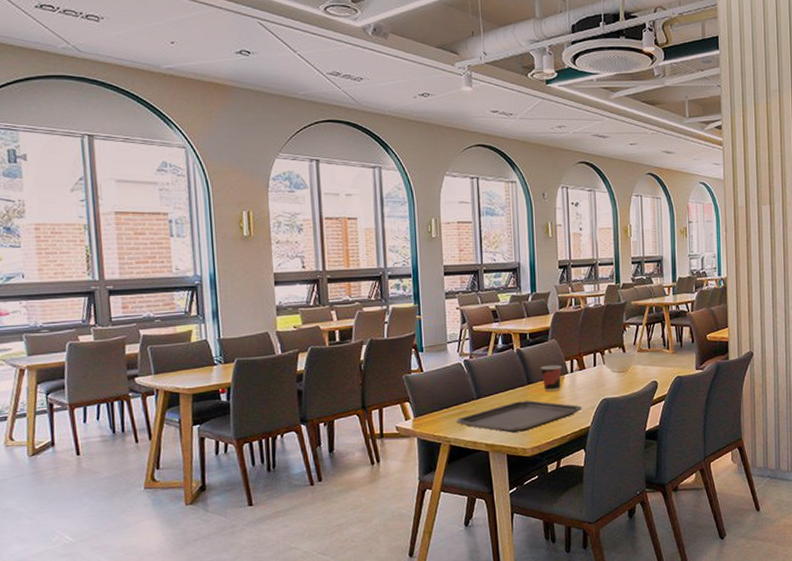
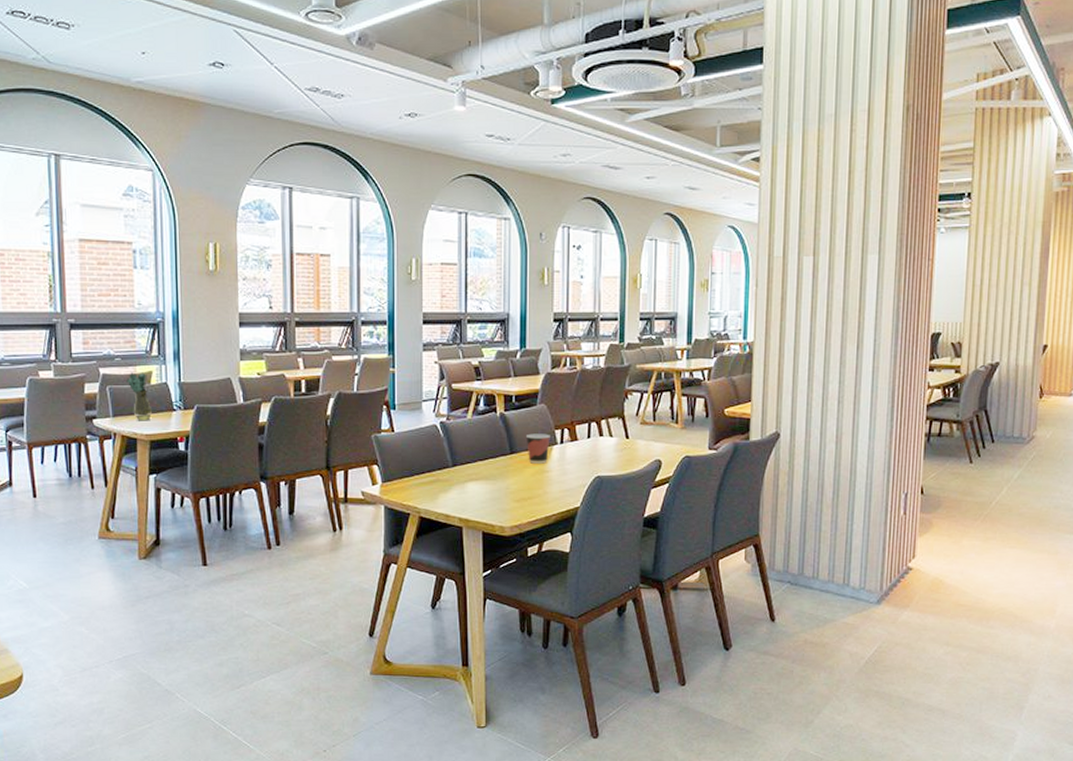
vase: none [167,331,194,377] -> present [126,371,153,421]
tray: present [456,400,582,433] -> none [428,473,571,508]
bowl: present [602,352,636,373] -> none [598,423,638,447]

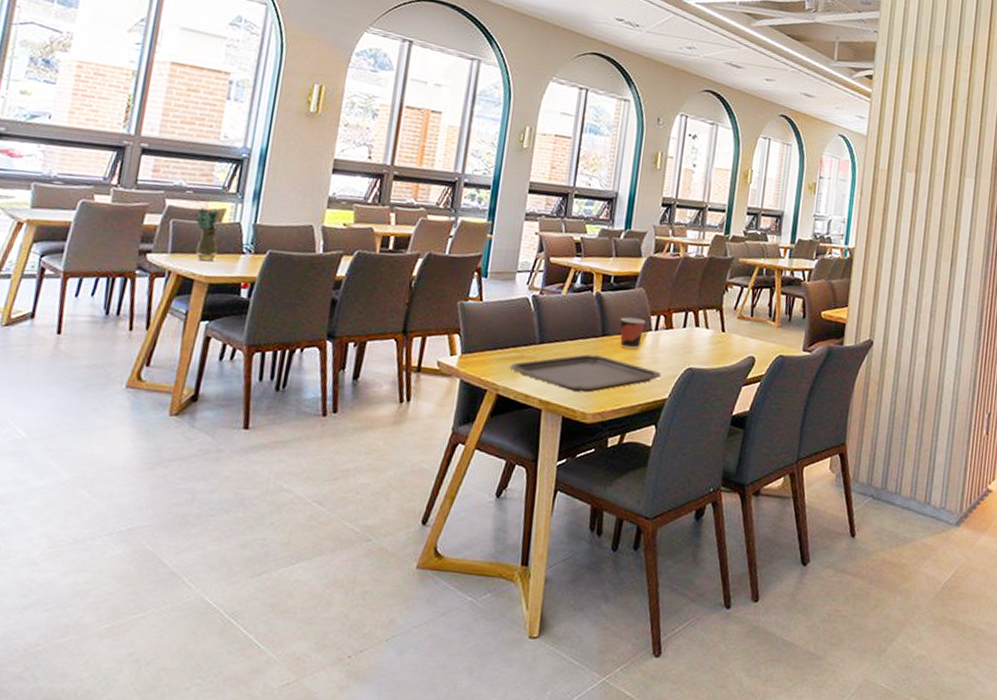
tray: none [428,473,571,508] -> present [509,354,661,393]

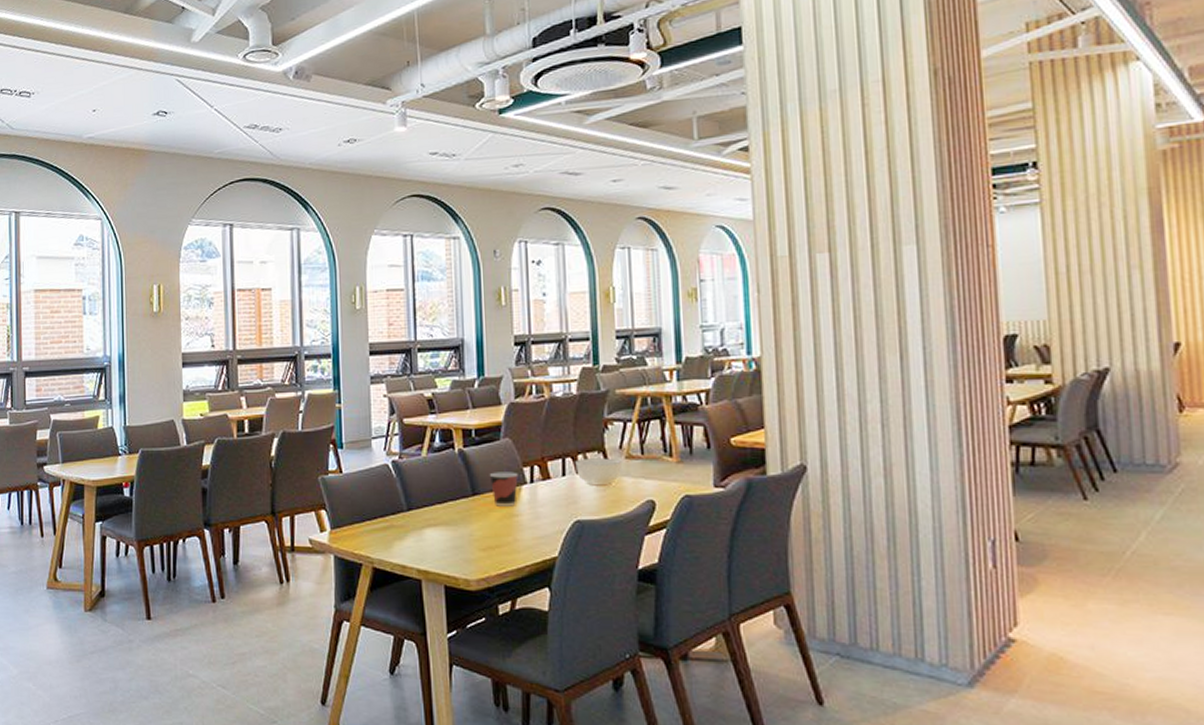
vase: present [194,206,219,262] -> none [75,416,99,467]
tray: present [509,354,661,393] -> none [381,517,546,558]
bowl: none [695,314,735,340] -> present [574,458,623,486]

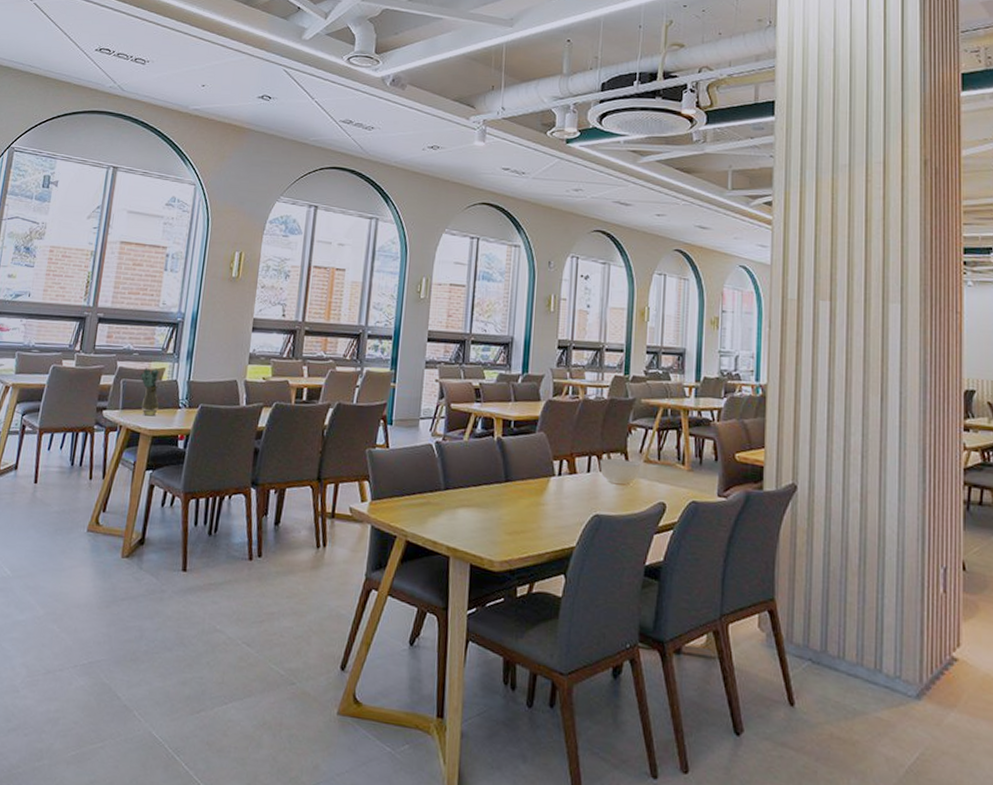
vase: none [75,416,99,467] -> present [140,366,160,416]
cup: present [490,472,518,506] -> none [523,462,548,496]

